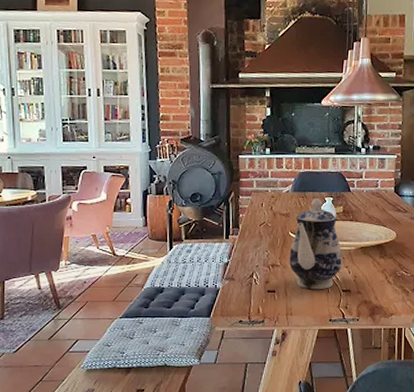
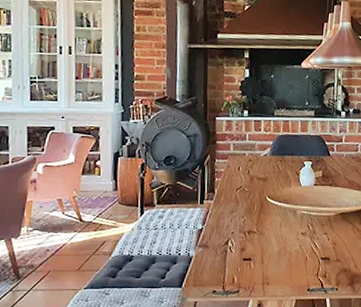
teapot: present [289,198,342,290] -> none [266,162,321,258]

